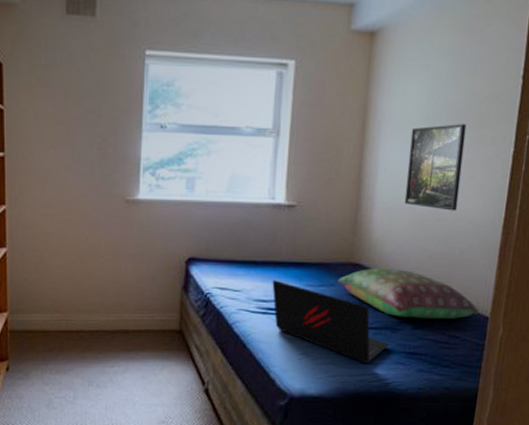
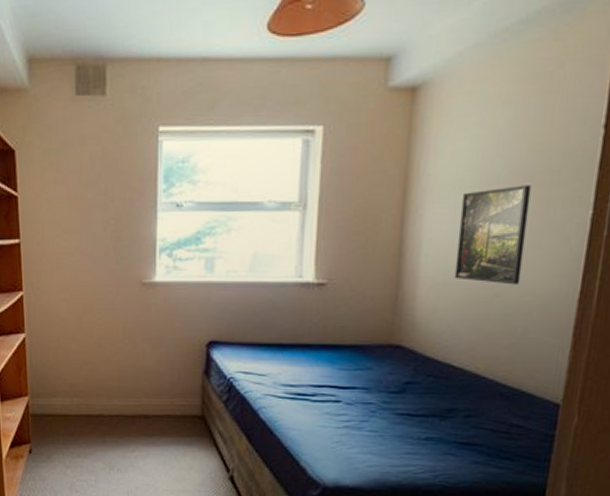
laptop: present [272,280,389,363] -> none [301,363,437,454]
pillow: present [338,269,479,319] -> none [376,351,548,406]

